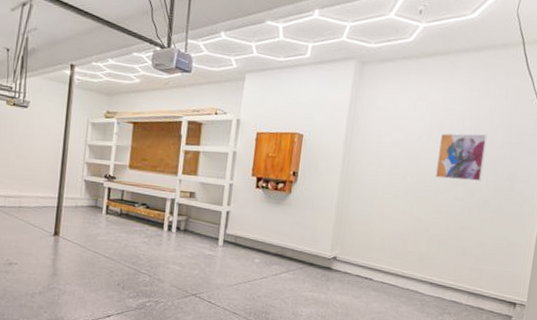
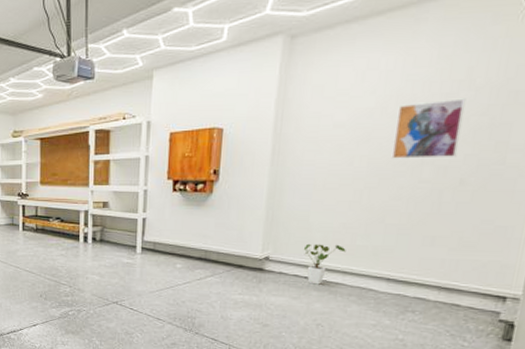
house plant: none [365,247,399,285] -> present [304,243,346,285]

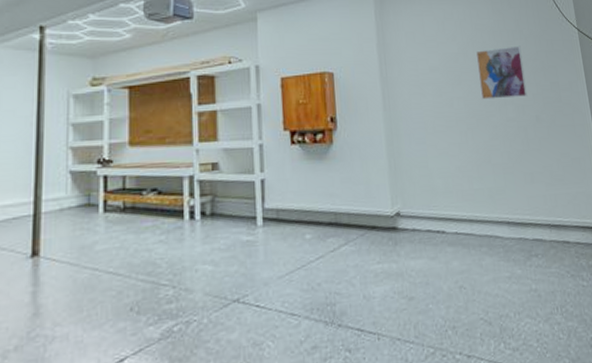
house plant: present [304,243,346,285] -> none [430,190,467,239]

